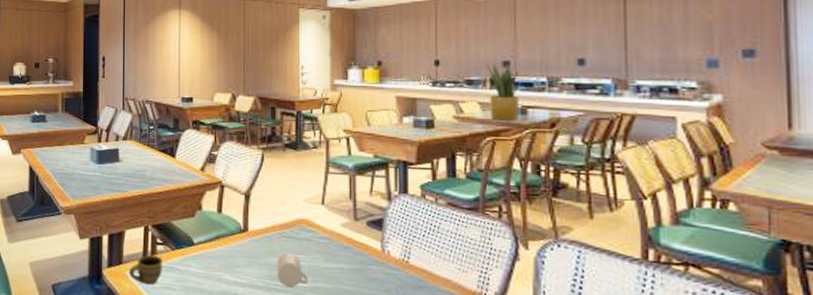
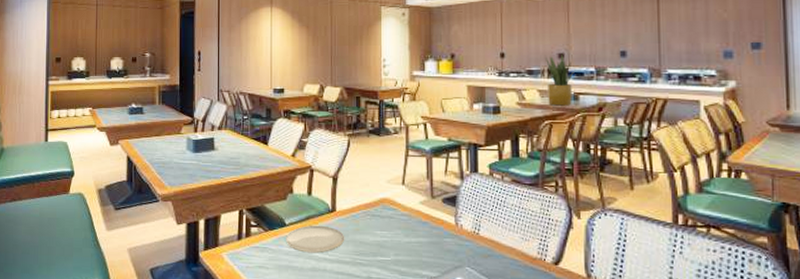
cup: present [129,255,162,285] -> none [225,237,256,265]
plate: none [194,245,258,276] -> present [286,225,345,254]
cup: present [276,253,308,288] -> none [362,230,391,262]

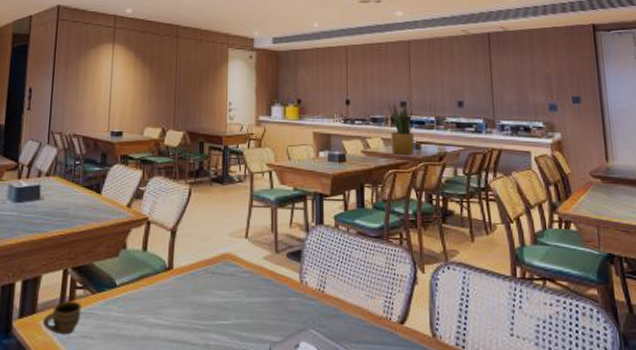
cup: none [225,237,256,265] -> present [43,301,81,335]
plate: present [286,225,345,254] -> none [115,285,182,319]

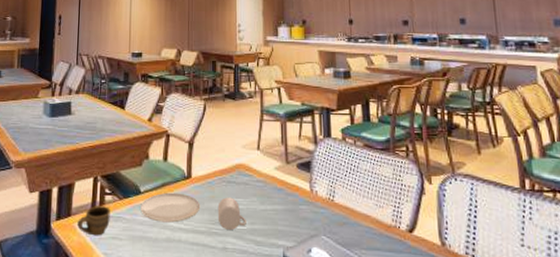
plate: none [115,285,182,319] -> present [141,192,201,223]
cup: none [200,290,231,326] -> present [217,197,246,231]
planter: present [389,102,417,155] -> none [391,20,420,71]

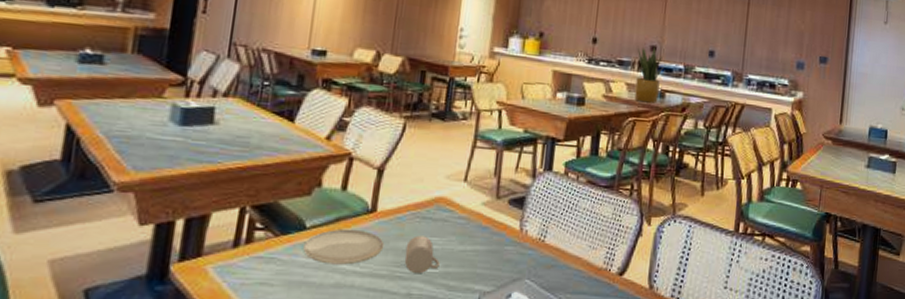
cup: present [77,206,110,236] -> none [210,244,261,282]
planter: none [391,20,420,71] -> present [634,46,666,103]

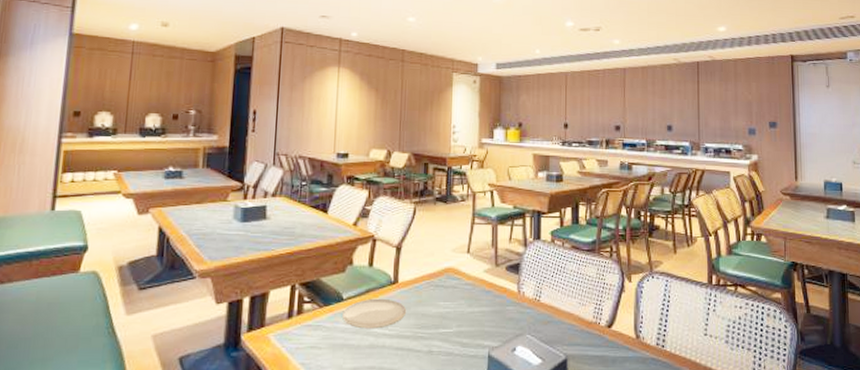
cup: present [404,235,440,274] -> none [424,301,453,334]
planter: present [634,46,666,103] -> none [604,126,630,175]

